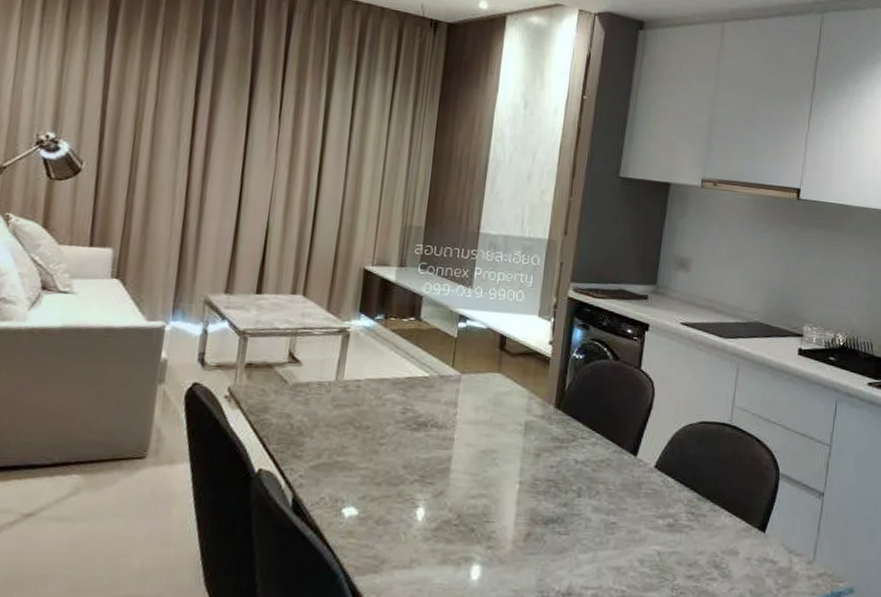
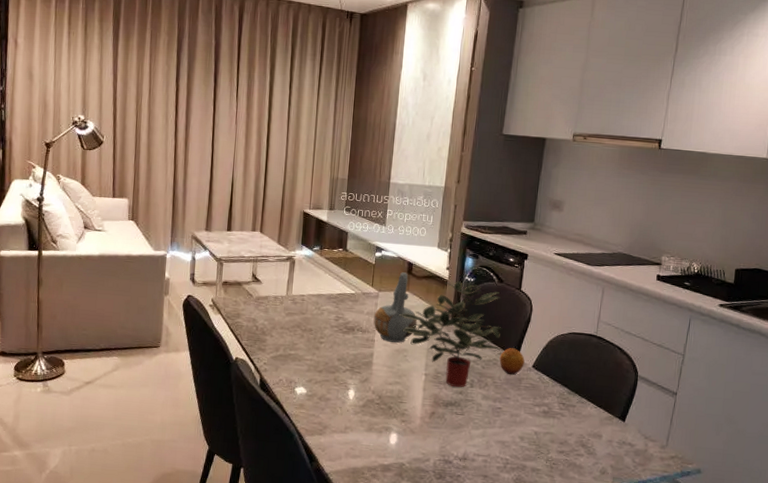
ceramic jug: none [453,348,511,442] -> present [373,272,418,343]
potted plant: none [487,359,619,498] -> present [399,281,503,388]
fruit: none [614,443,645,479] -> present [499,348,525,376]

